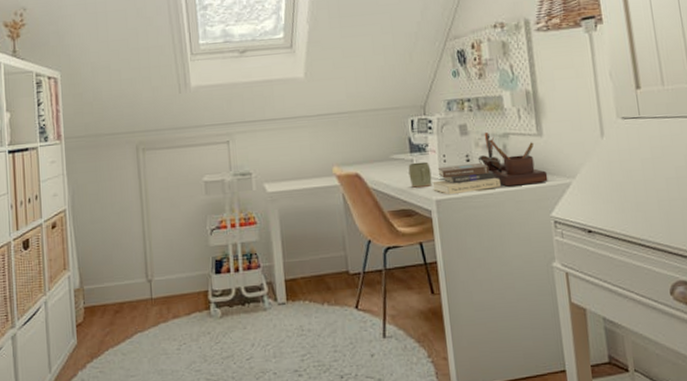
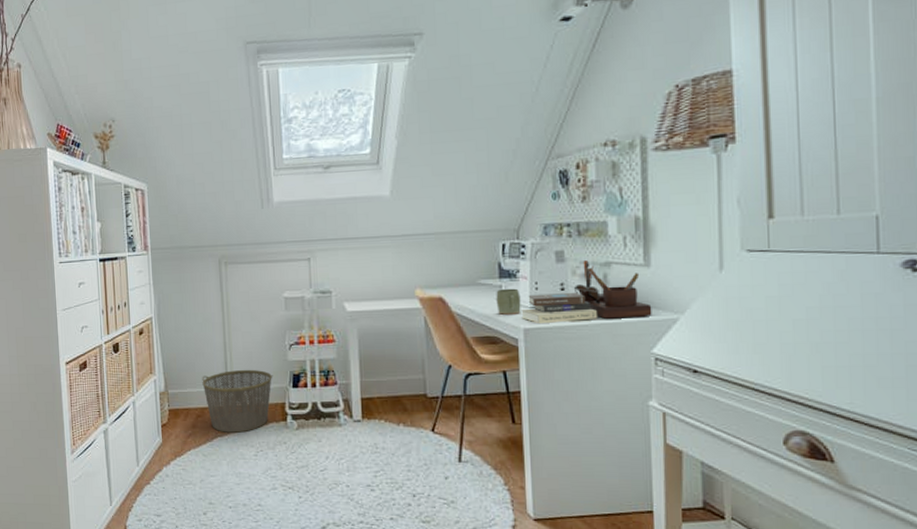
basket: none [120,257,195,328] -> present [202,369,273,433]

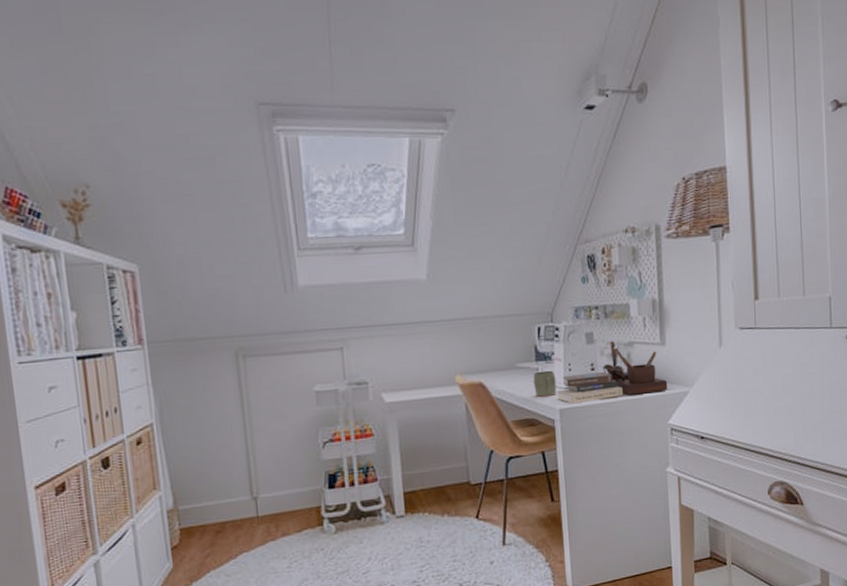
basket: present [202,369,273,433] -> none [220,473,306,547]

